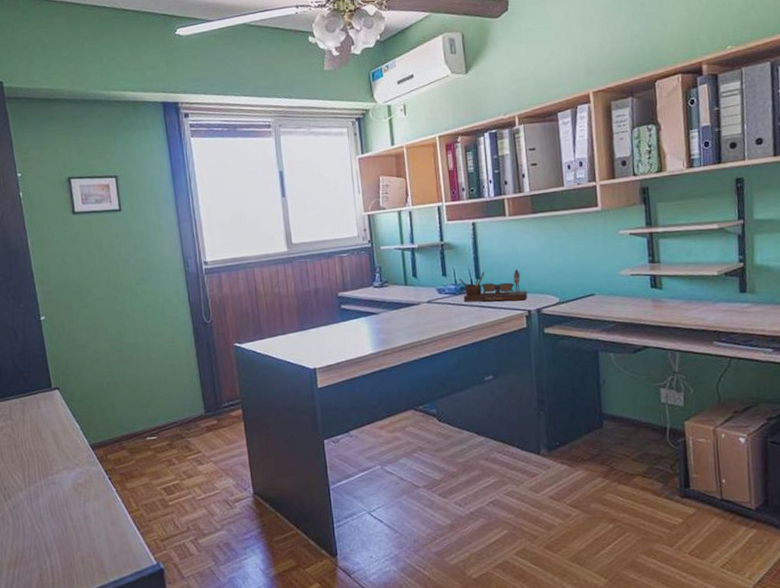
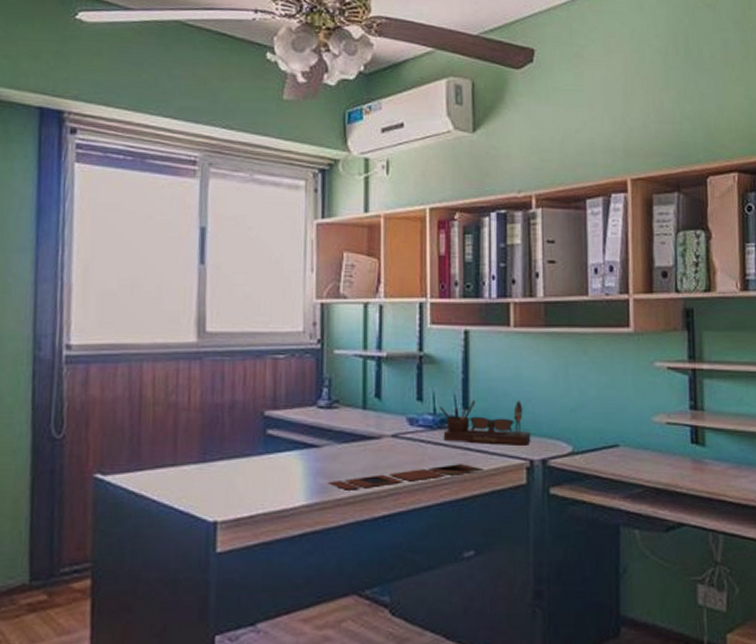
papers: none [385,317,495,342] -> present [327,464,484,490]

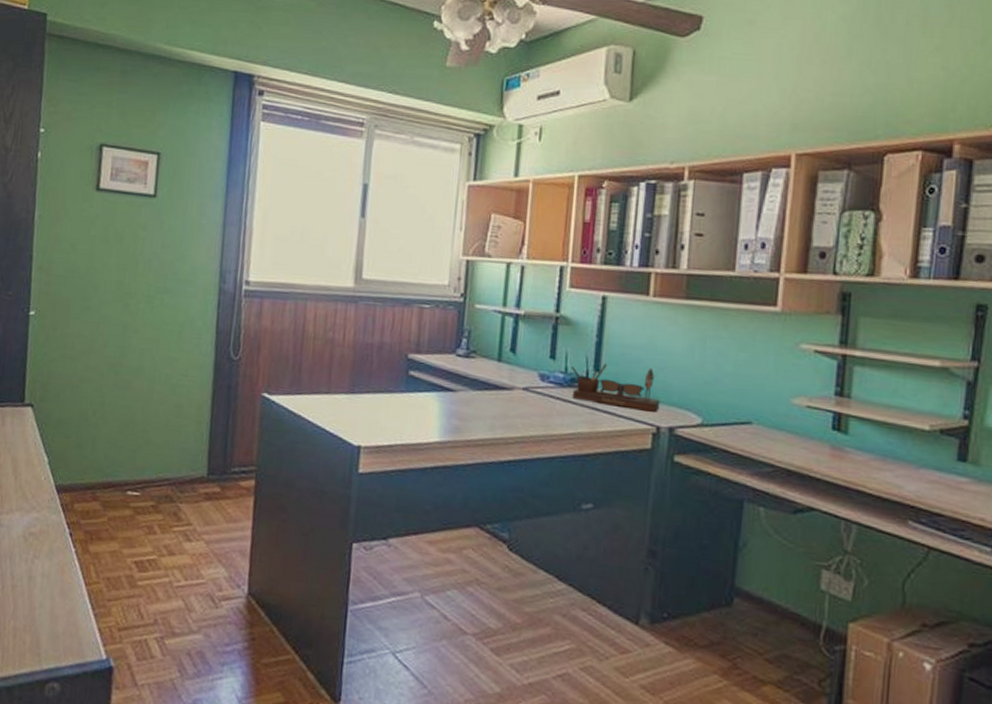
papers: present [327,464,484,490] -> none [459,421,609,434]

